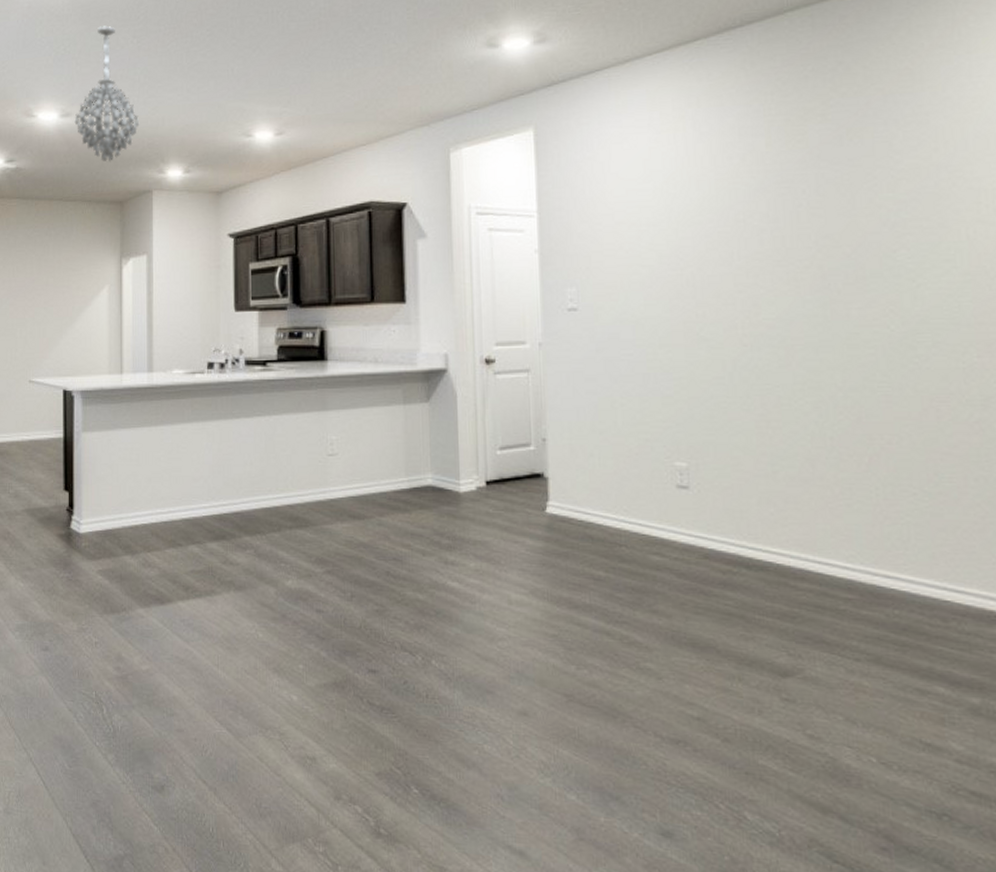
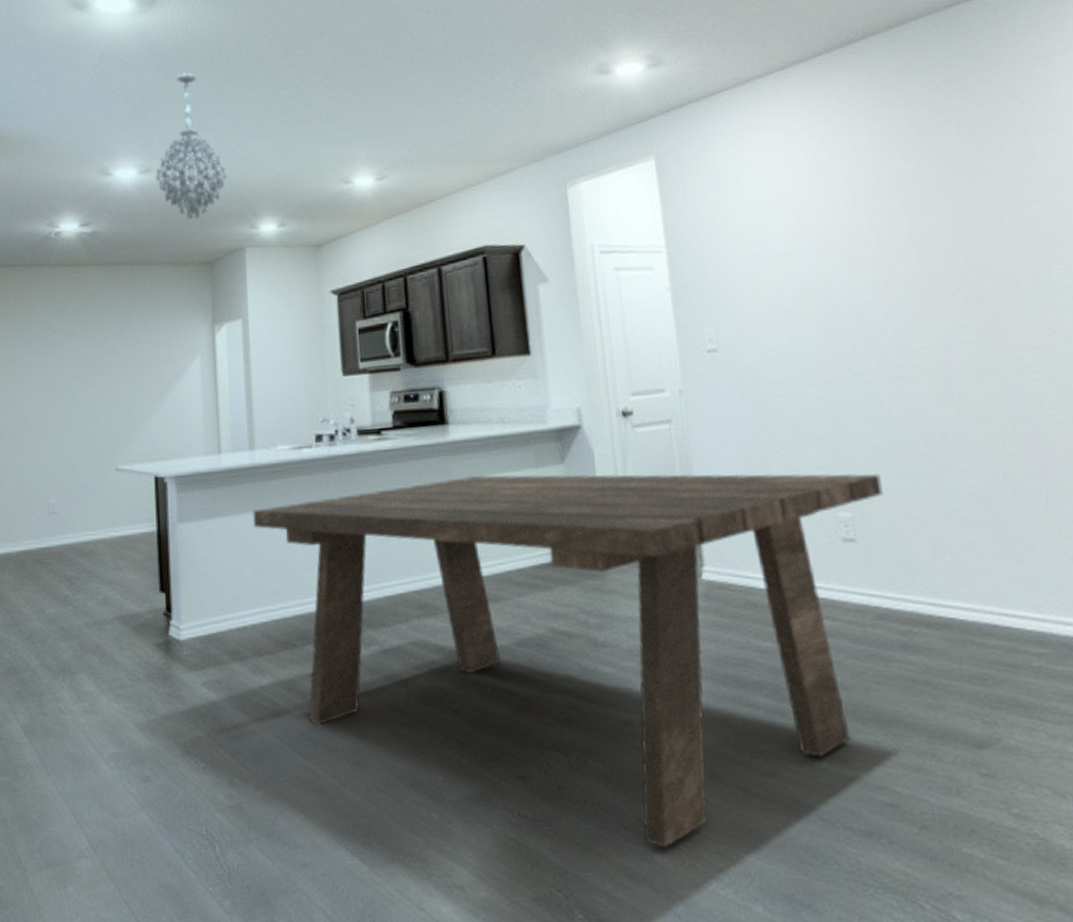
dining table: none [148,407,718,740] -> present [252,473,883,849]

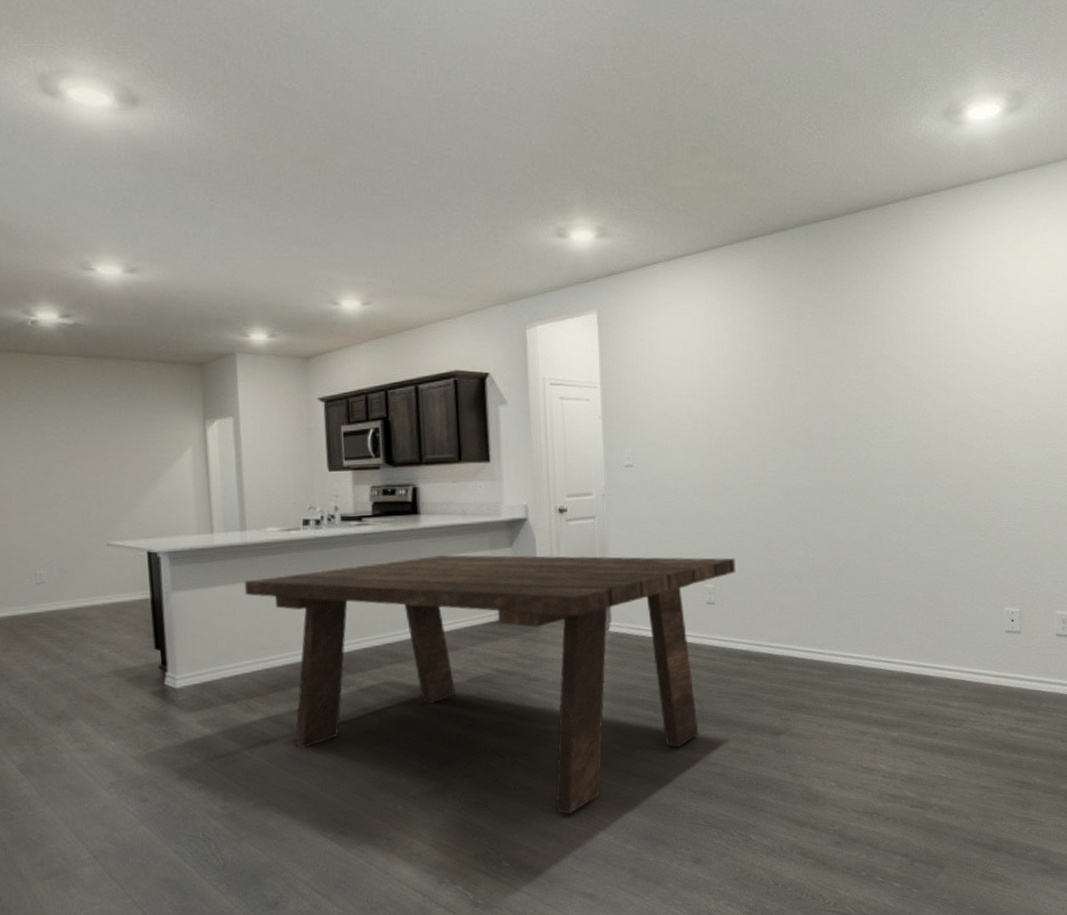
chandelier: present [155,72,228,220] -> none [141,179,218,323]

